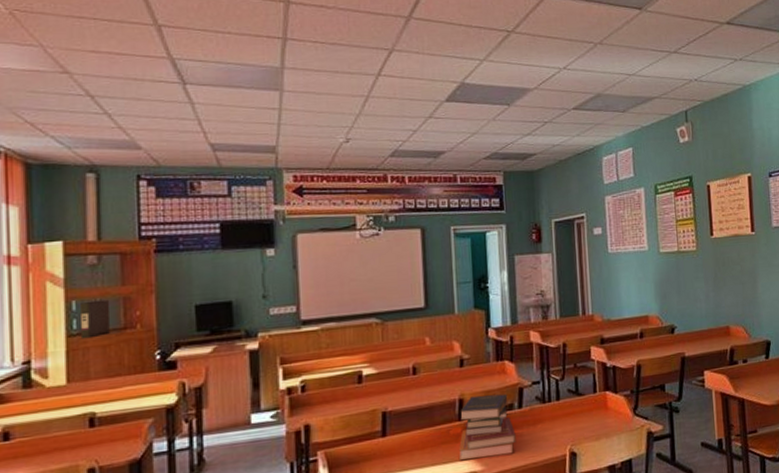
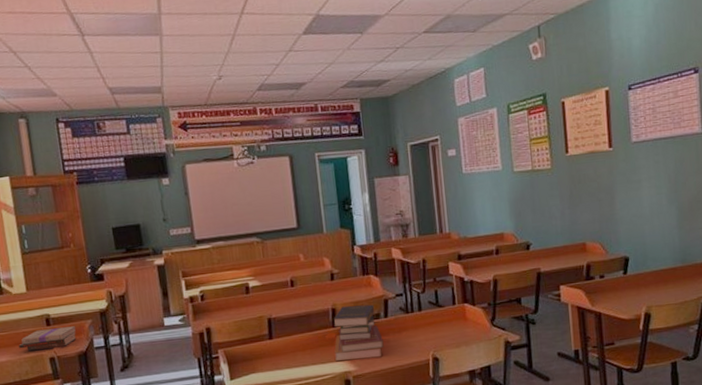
books: none [45,427,130,462] -> present [18,326,77,352]
binder: present [79,299,110,339] -> none [28,224,52,256]

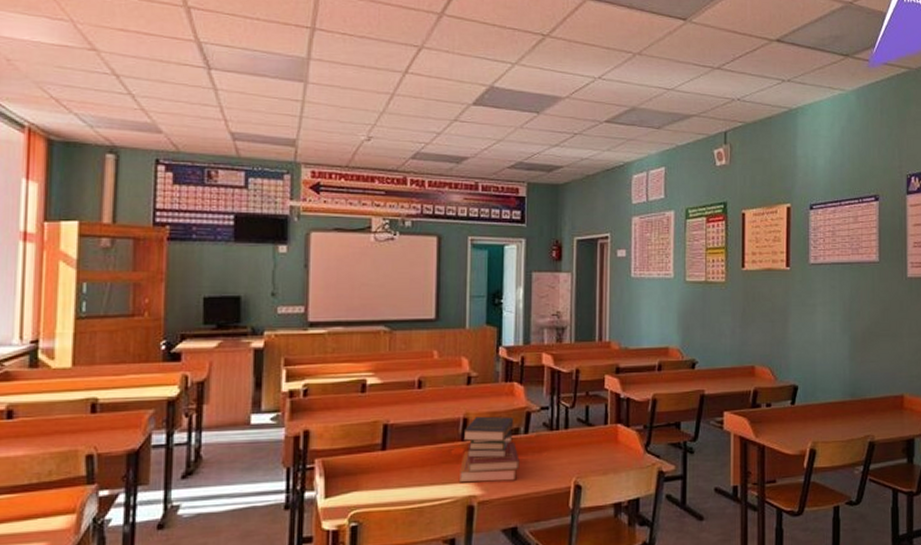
books: present [18,326,77,352] -> none [46,416,130,445]

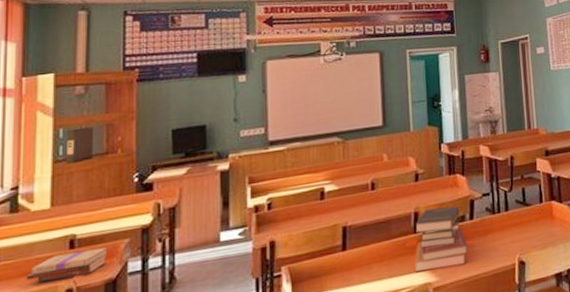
books: none [46,416,130,445] -> present [27,247,107,283]
binder: none [88,284,120,323] -> present [65,126,94,165]

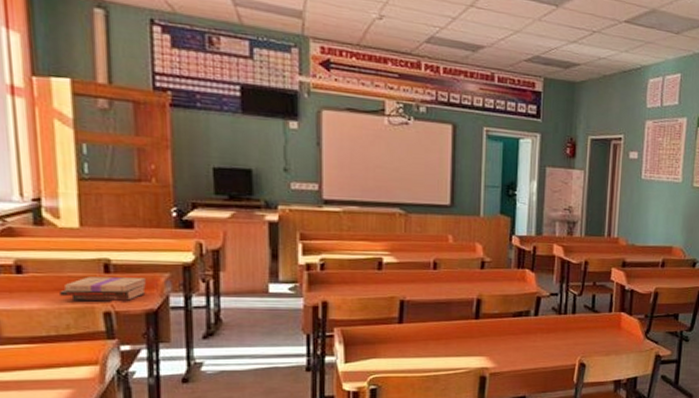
binder: present [65,126,94,165] -> none [90,146,123,185]
books: present [414,206,468,273] -> none [473,298,529,356]

